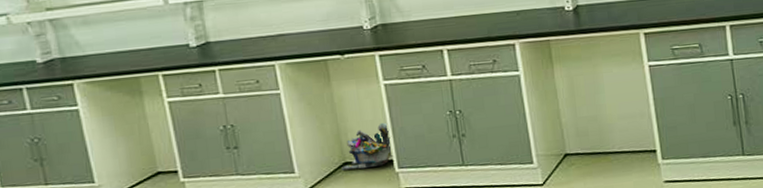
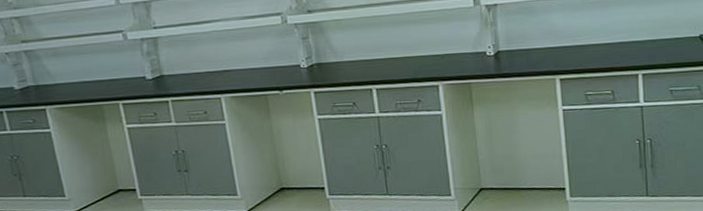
waste bin: present [341,122,394,170] -> none [279,153,325,195]

